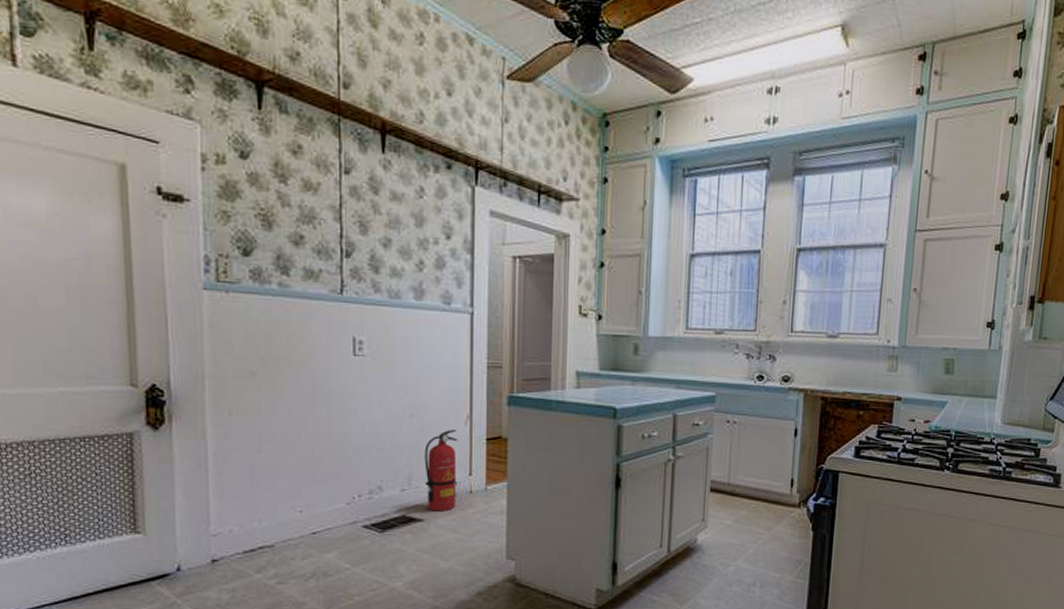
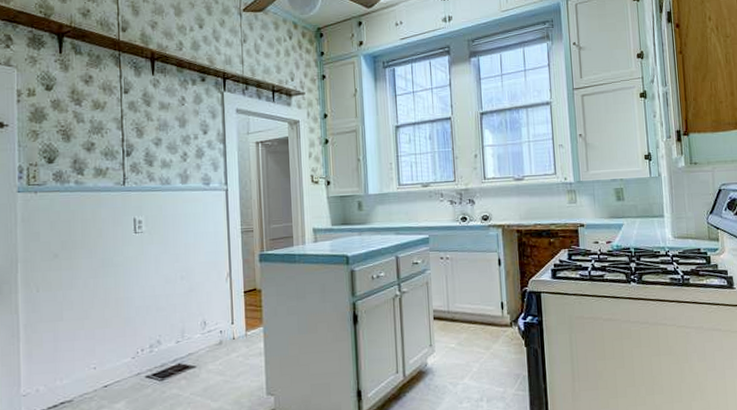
fire extinguisher: present [424,430,459,512] -> none [194,287,222,358]

